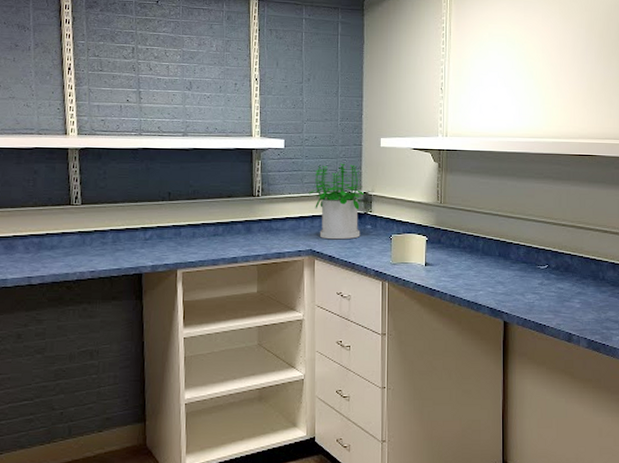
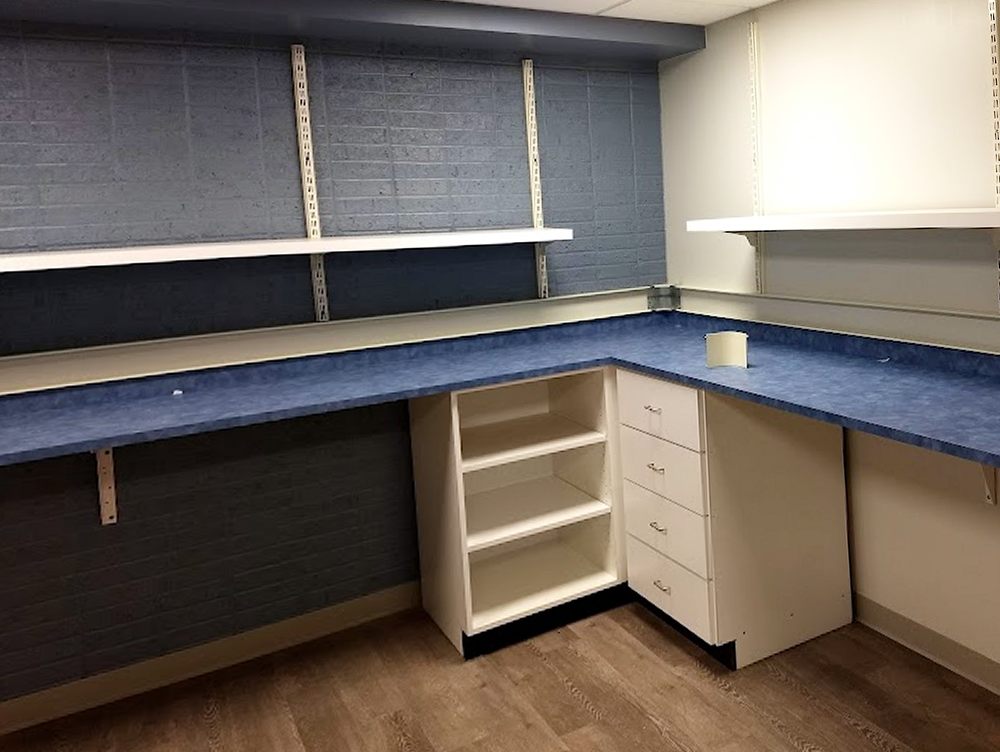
potted plant: present [309,163,364,240] -> none [605,253,670,344]

